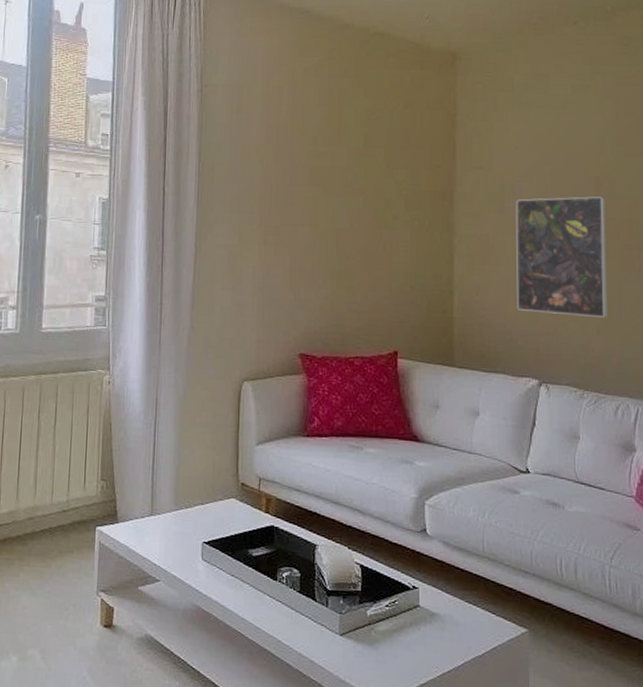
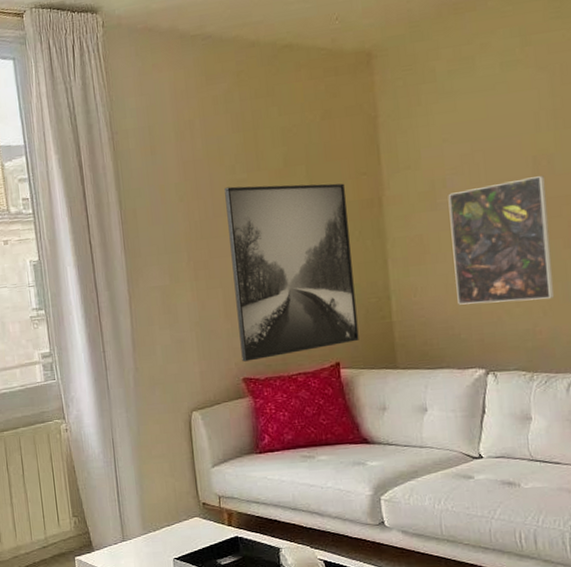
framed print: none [301,157,419,337] -> present [224,183,359,362]

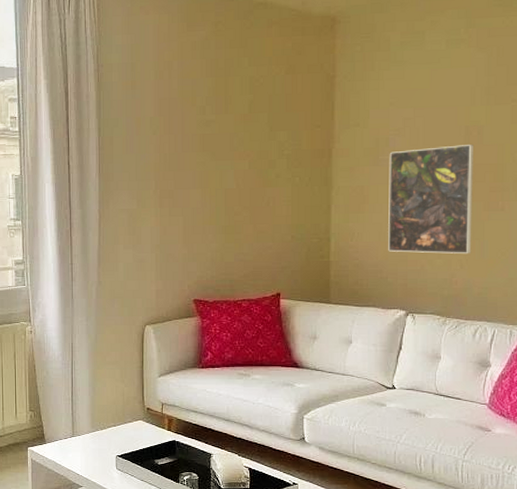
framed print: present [224,183,359,362] -> none [194,125,300,285]

